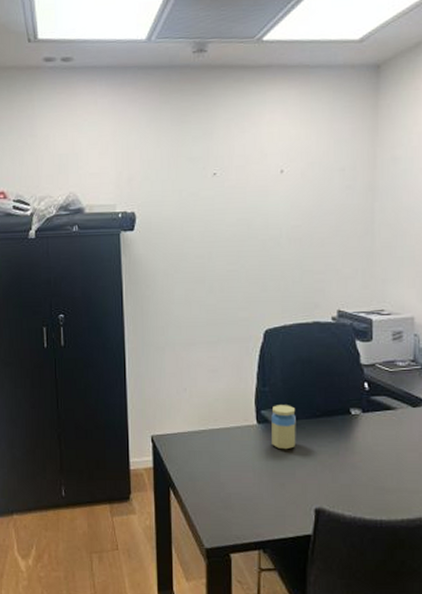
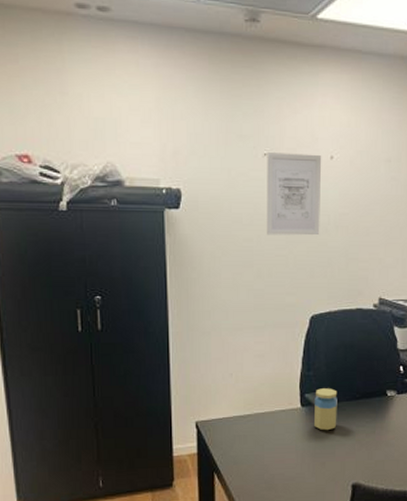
wall art: none [216,169,272,251] -> present [267,152,322,236]

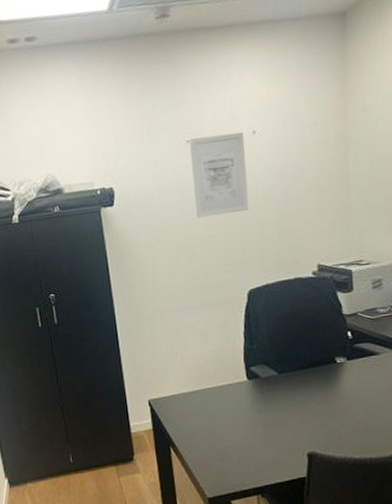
jar: present [314,388,338,431] -> none [260,359,286,402]

